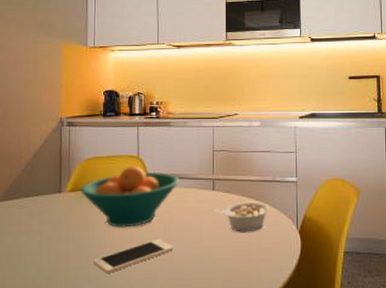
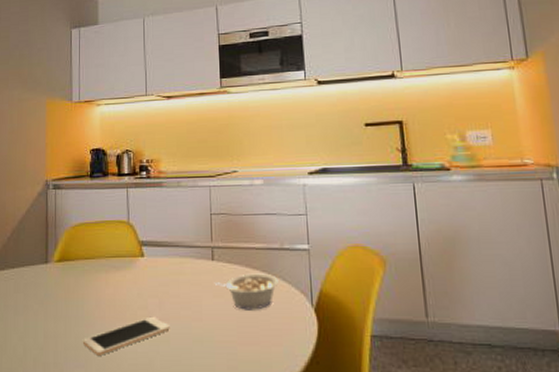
fruit bowl: present [81,165,180,228] -> none [68,231,175,303]

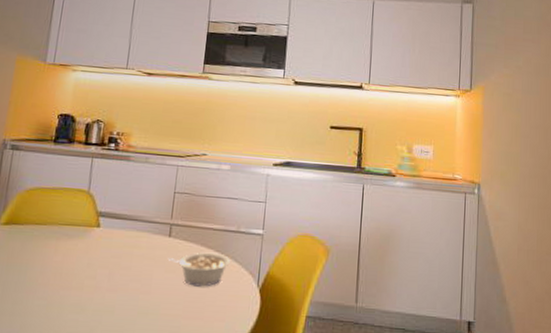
cell phone: present [83,316,170,356] -> none [21,286,117,323]

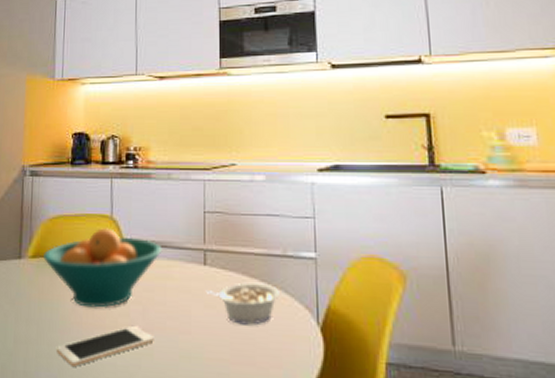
fruit bowl: none [16,200,133,272] -> present [44,227,163,309]
cell phone: none [21,286,117,323] -> present [57,325,154,367]

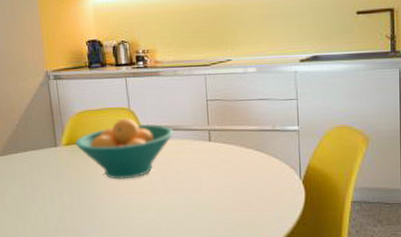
cell phone: present [57,325,154,367] -> none [97,190,173,222]
legume: present [205,282,280,325] -> none [211,152,270,183]

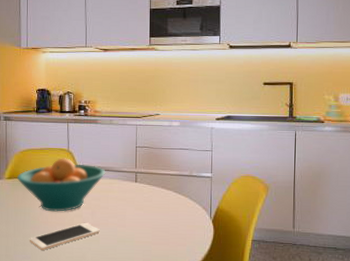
cell phone: none [97,190,173,222] -> present [30,222,100,250]

